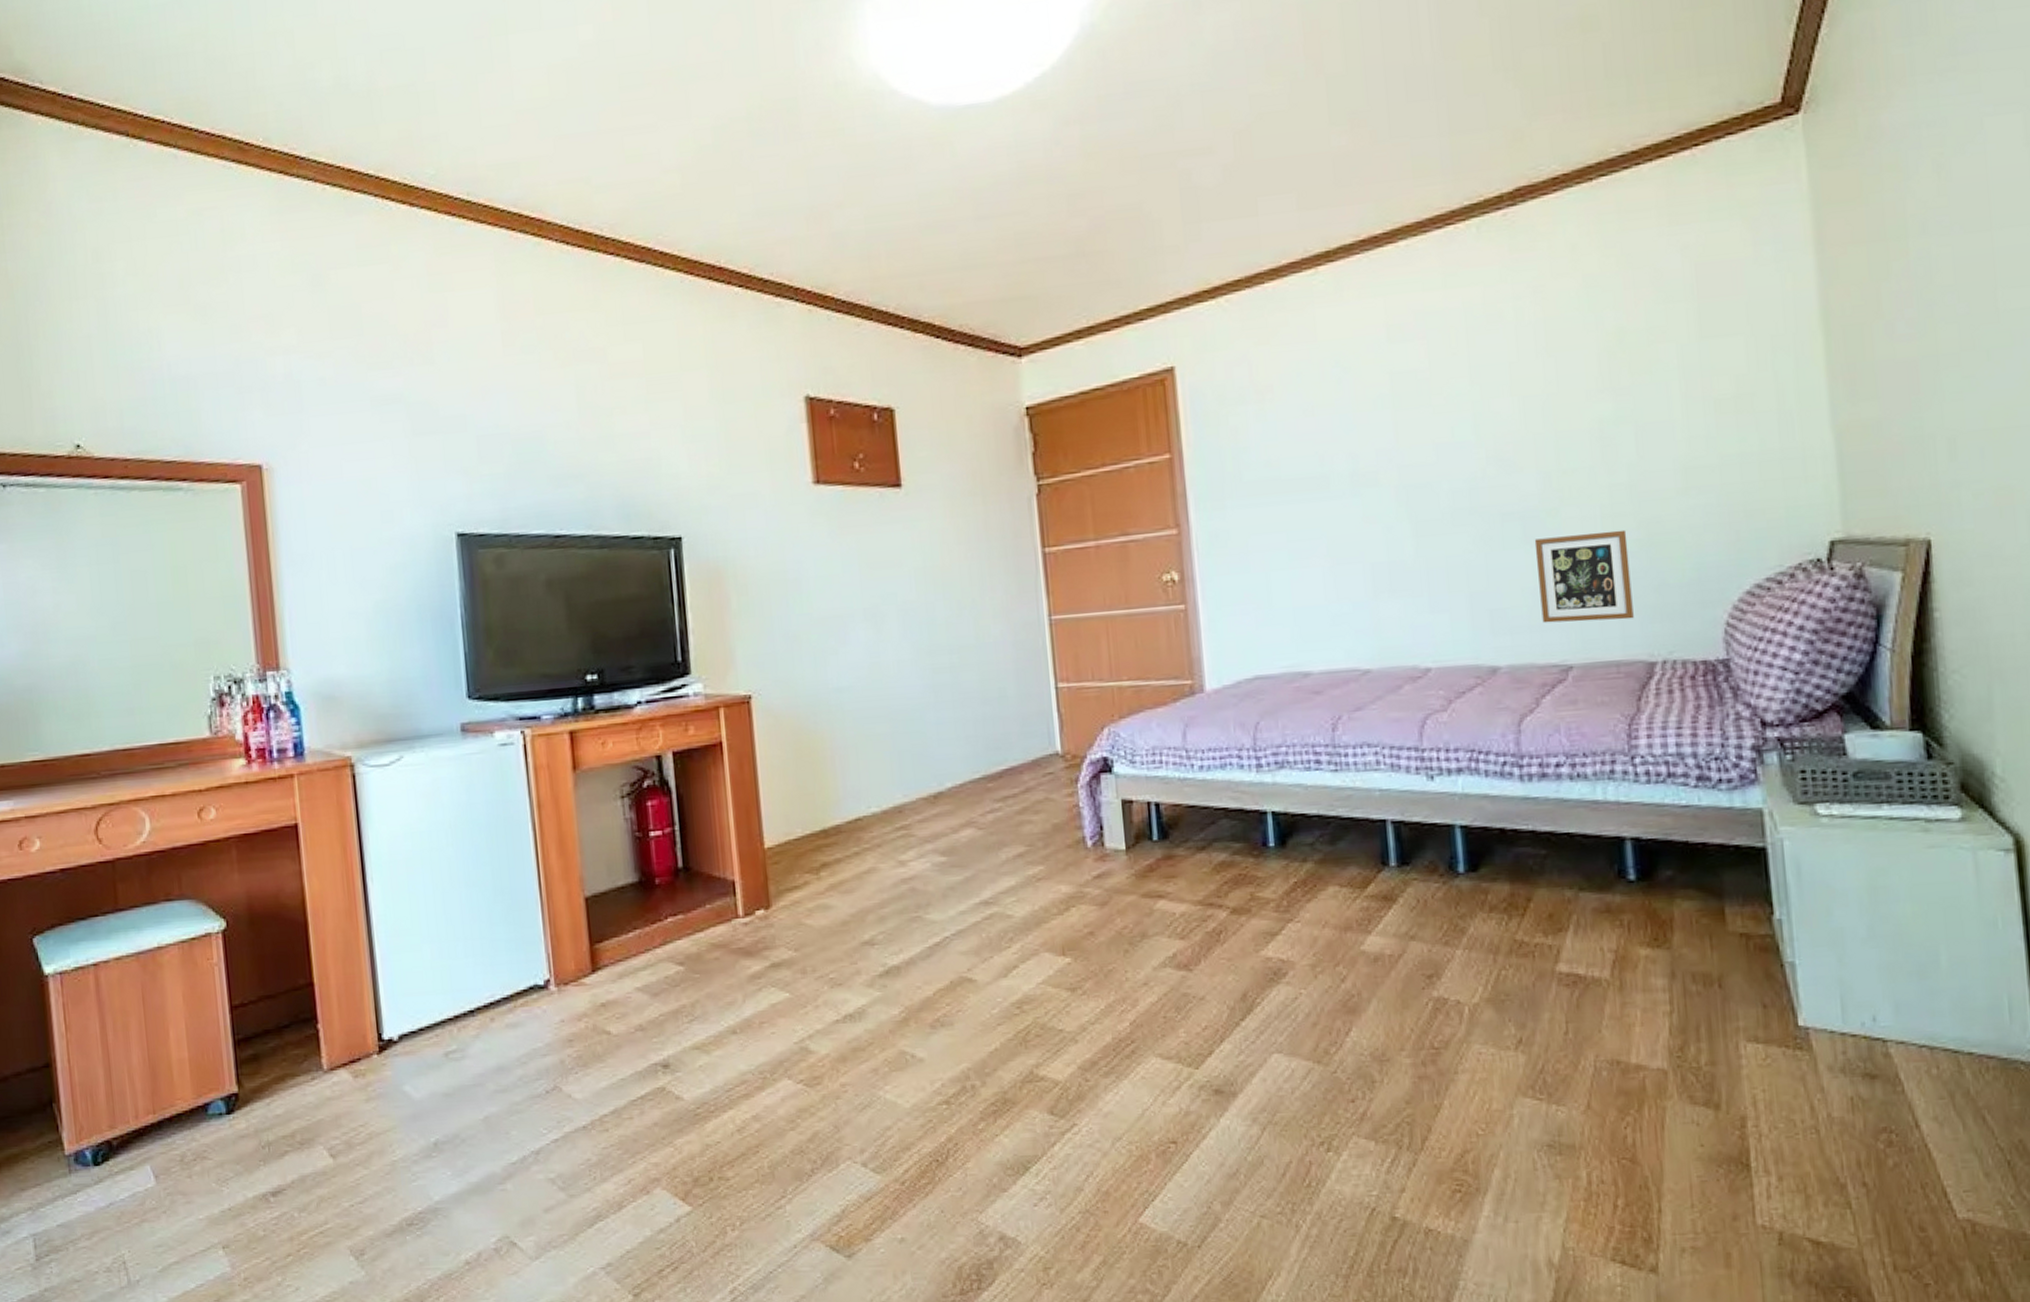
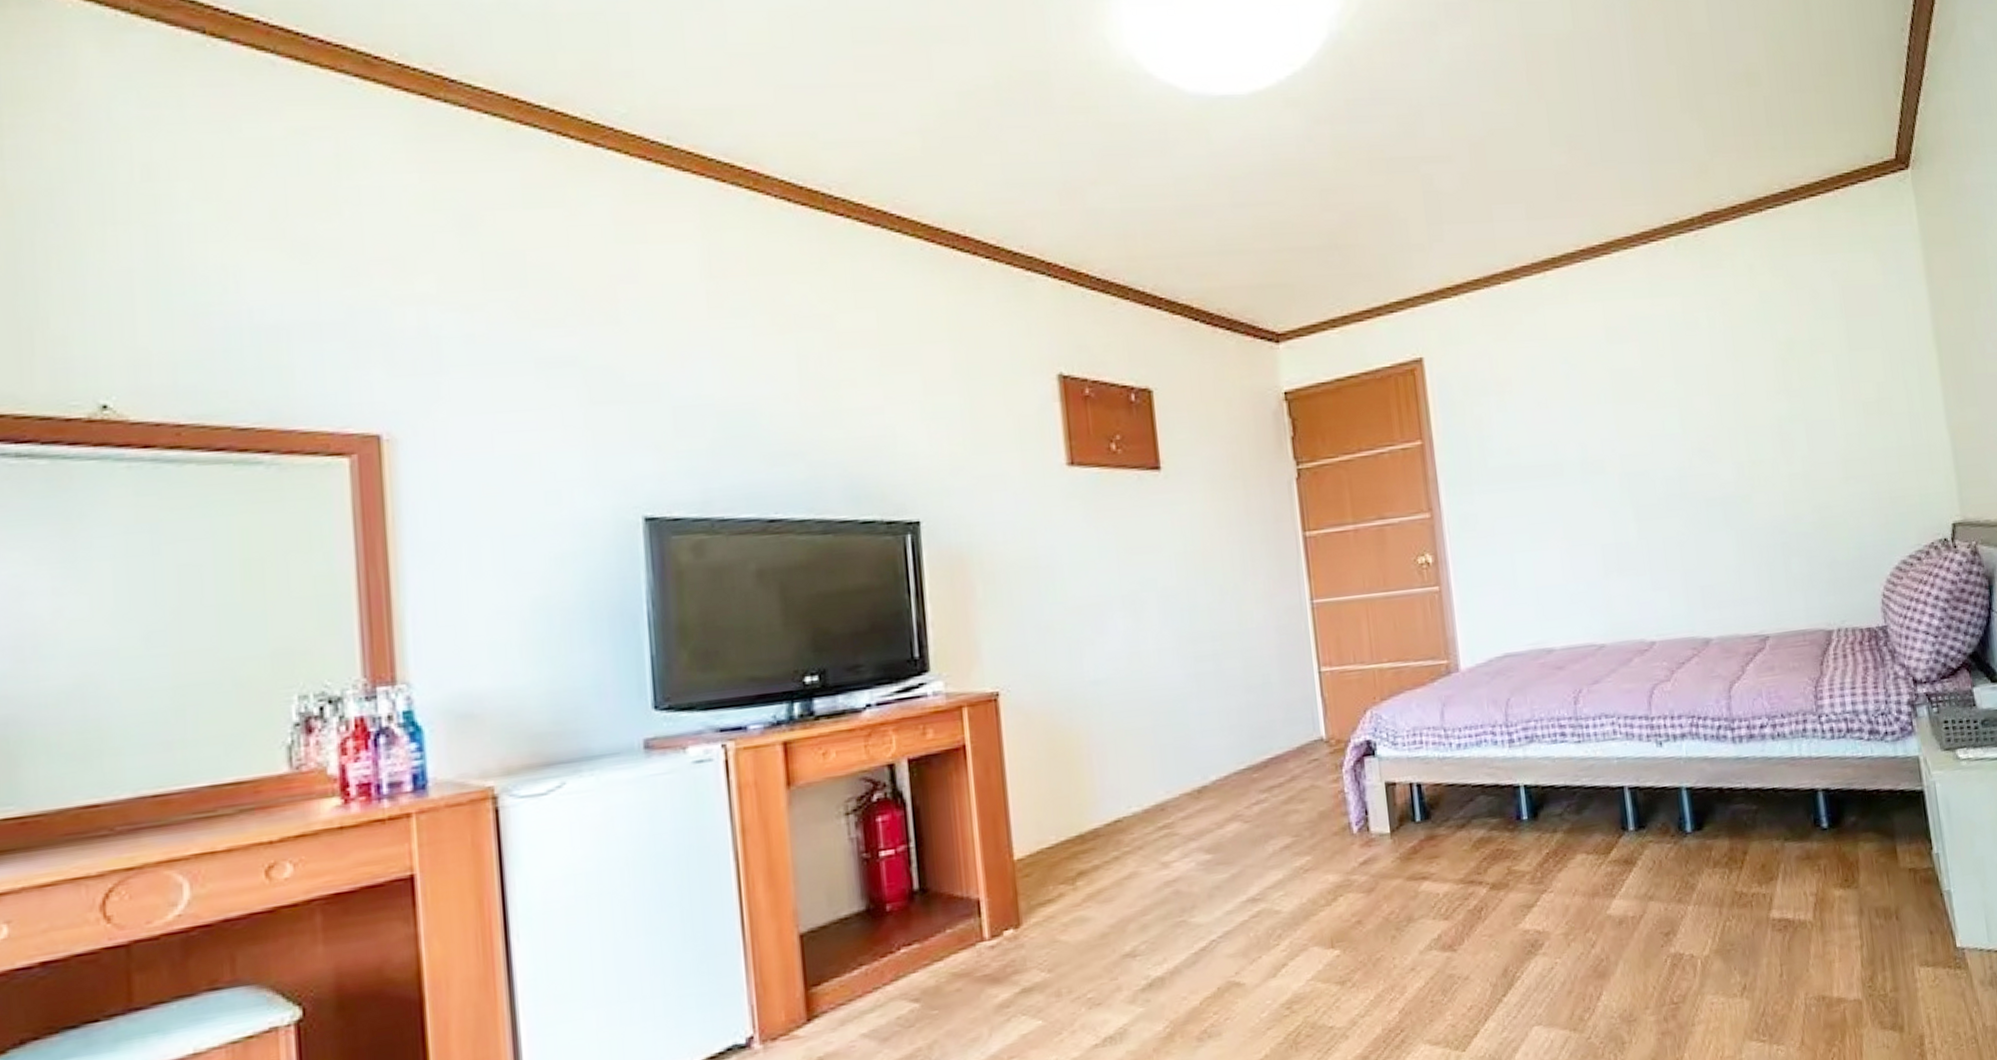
picture frame: present [1534,529,1634,623] -> none [1733,514,1814,598]

